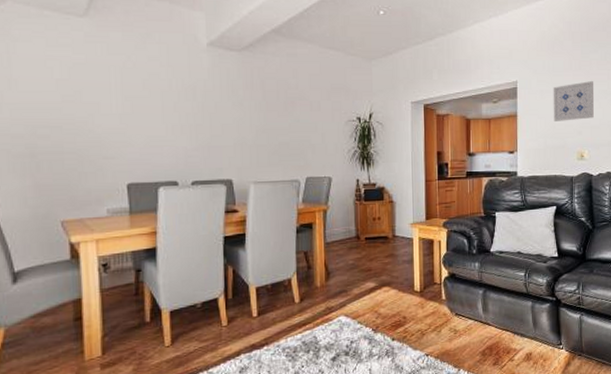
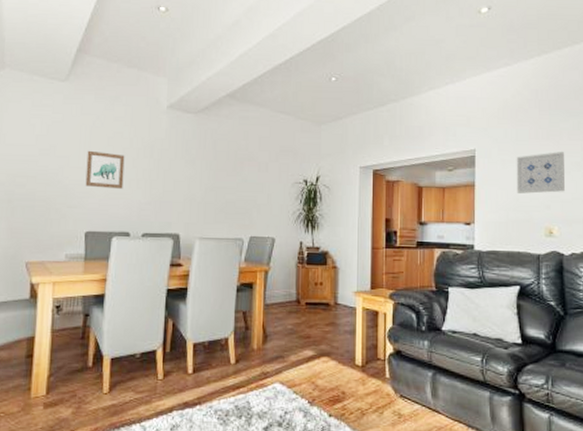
wall art: none [120,94,166,136] -> present [85,150,125,189]

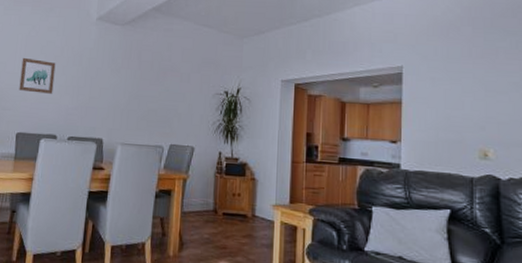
wall art: present [516,152,565,194] -> none [447,71,501,114]

